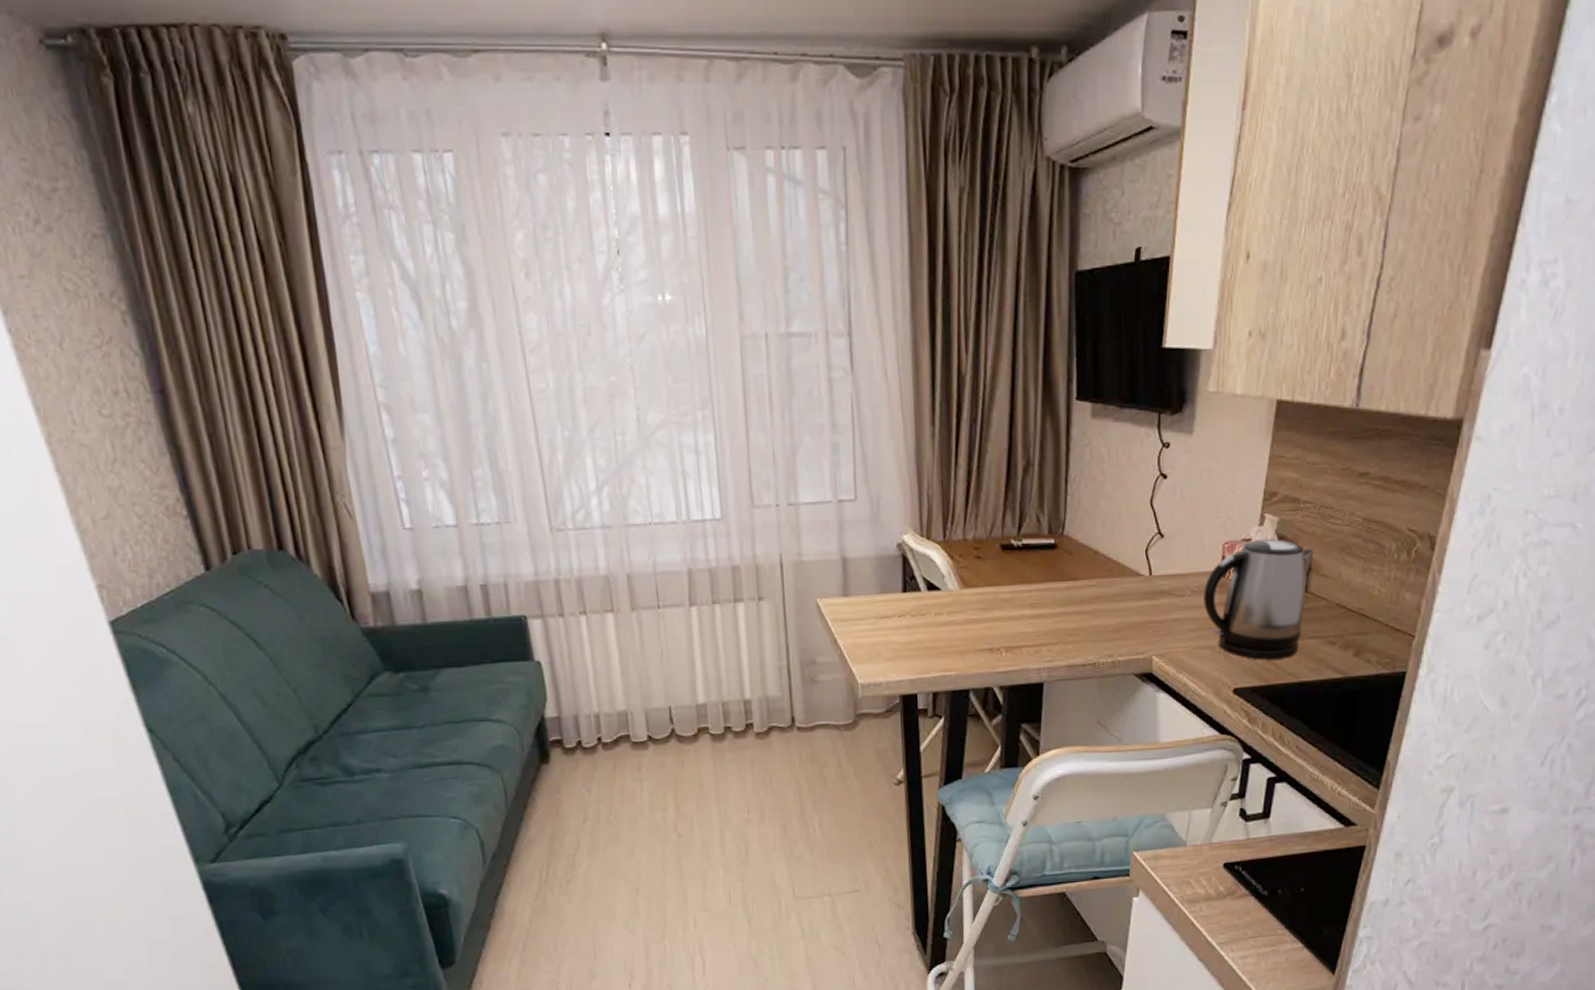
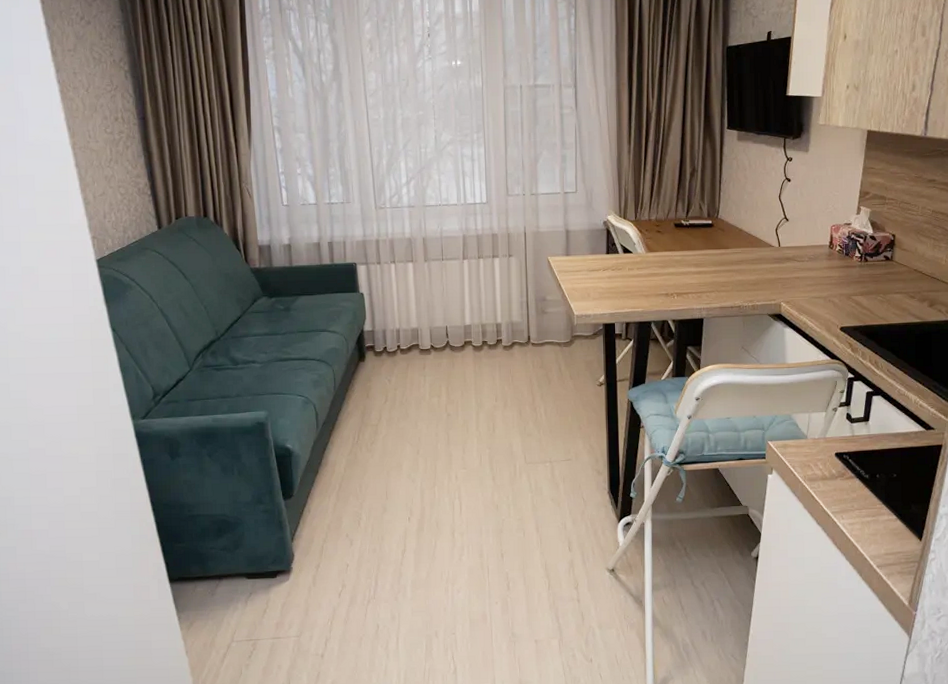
kettle: present [1203,539,1314,660] -> none [817,224,897,307]

